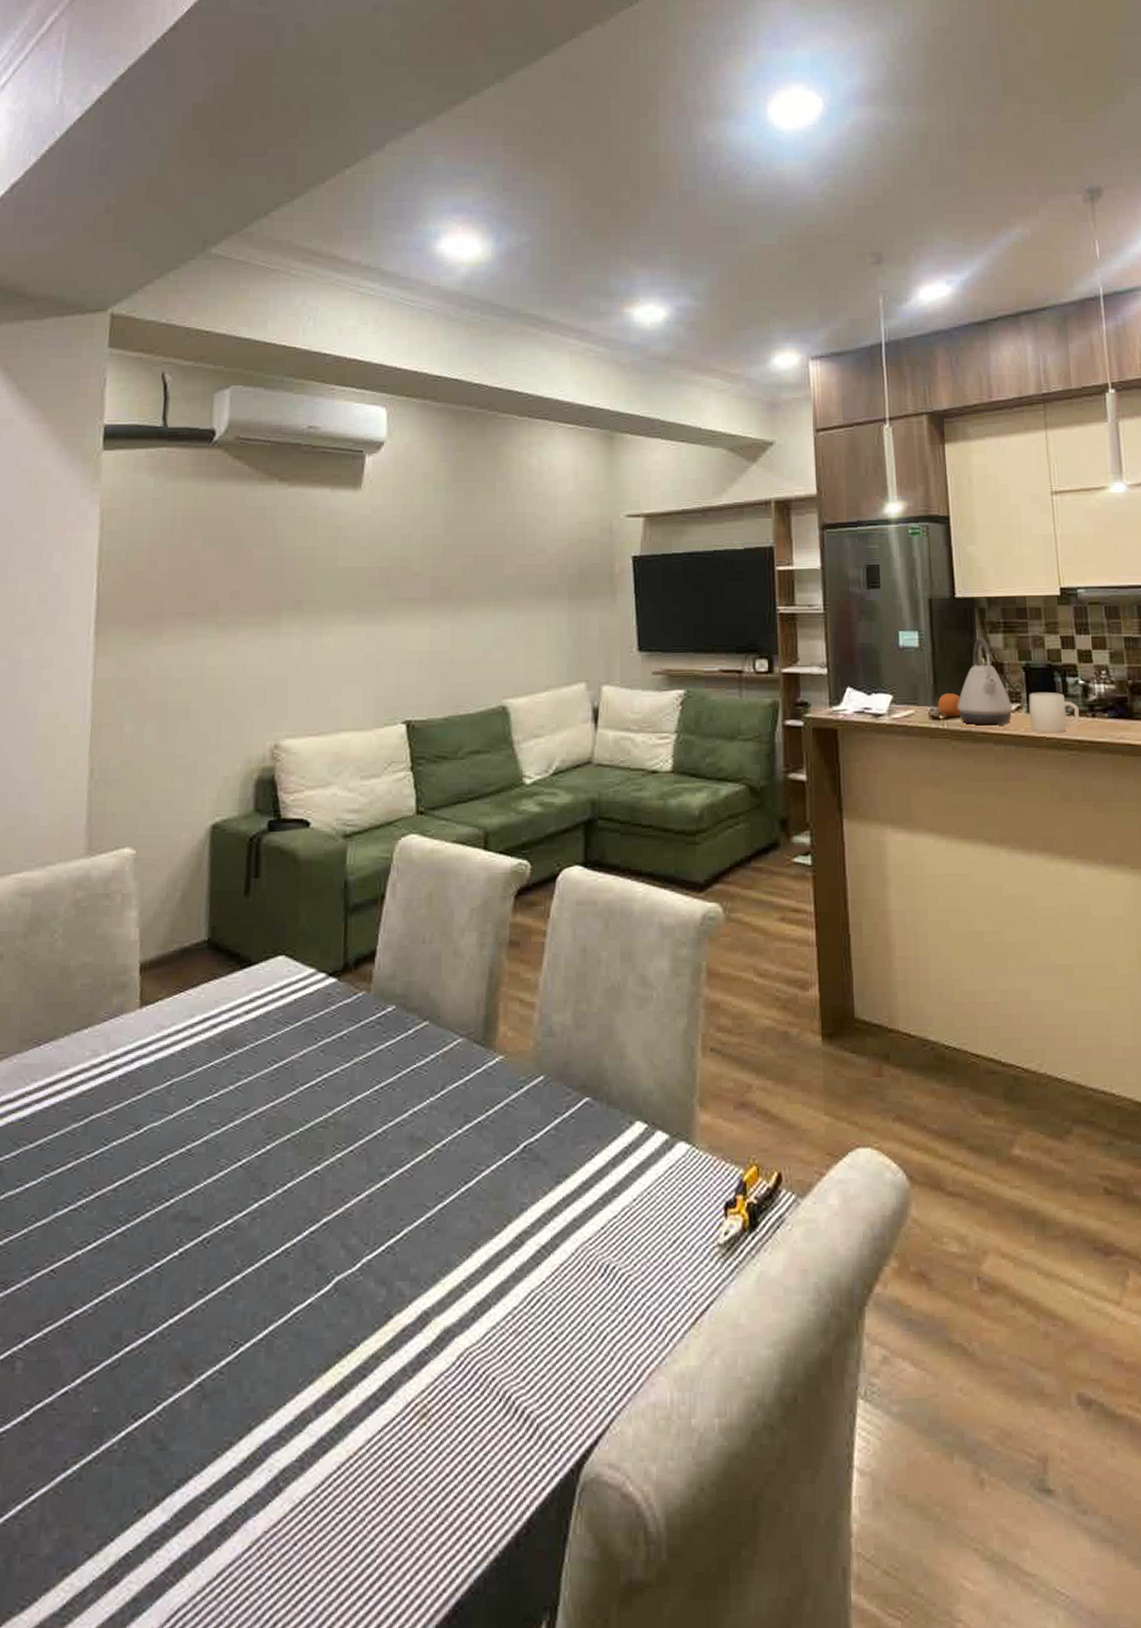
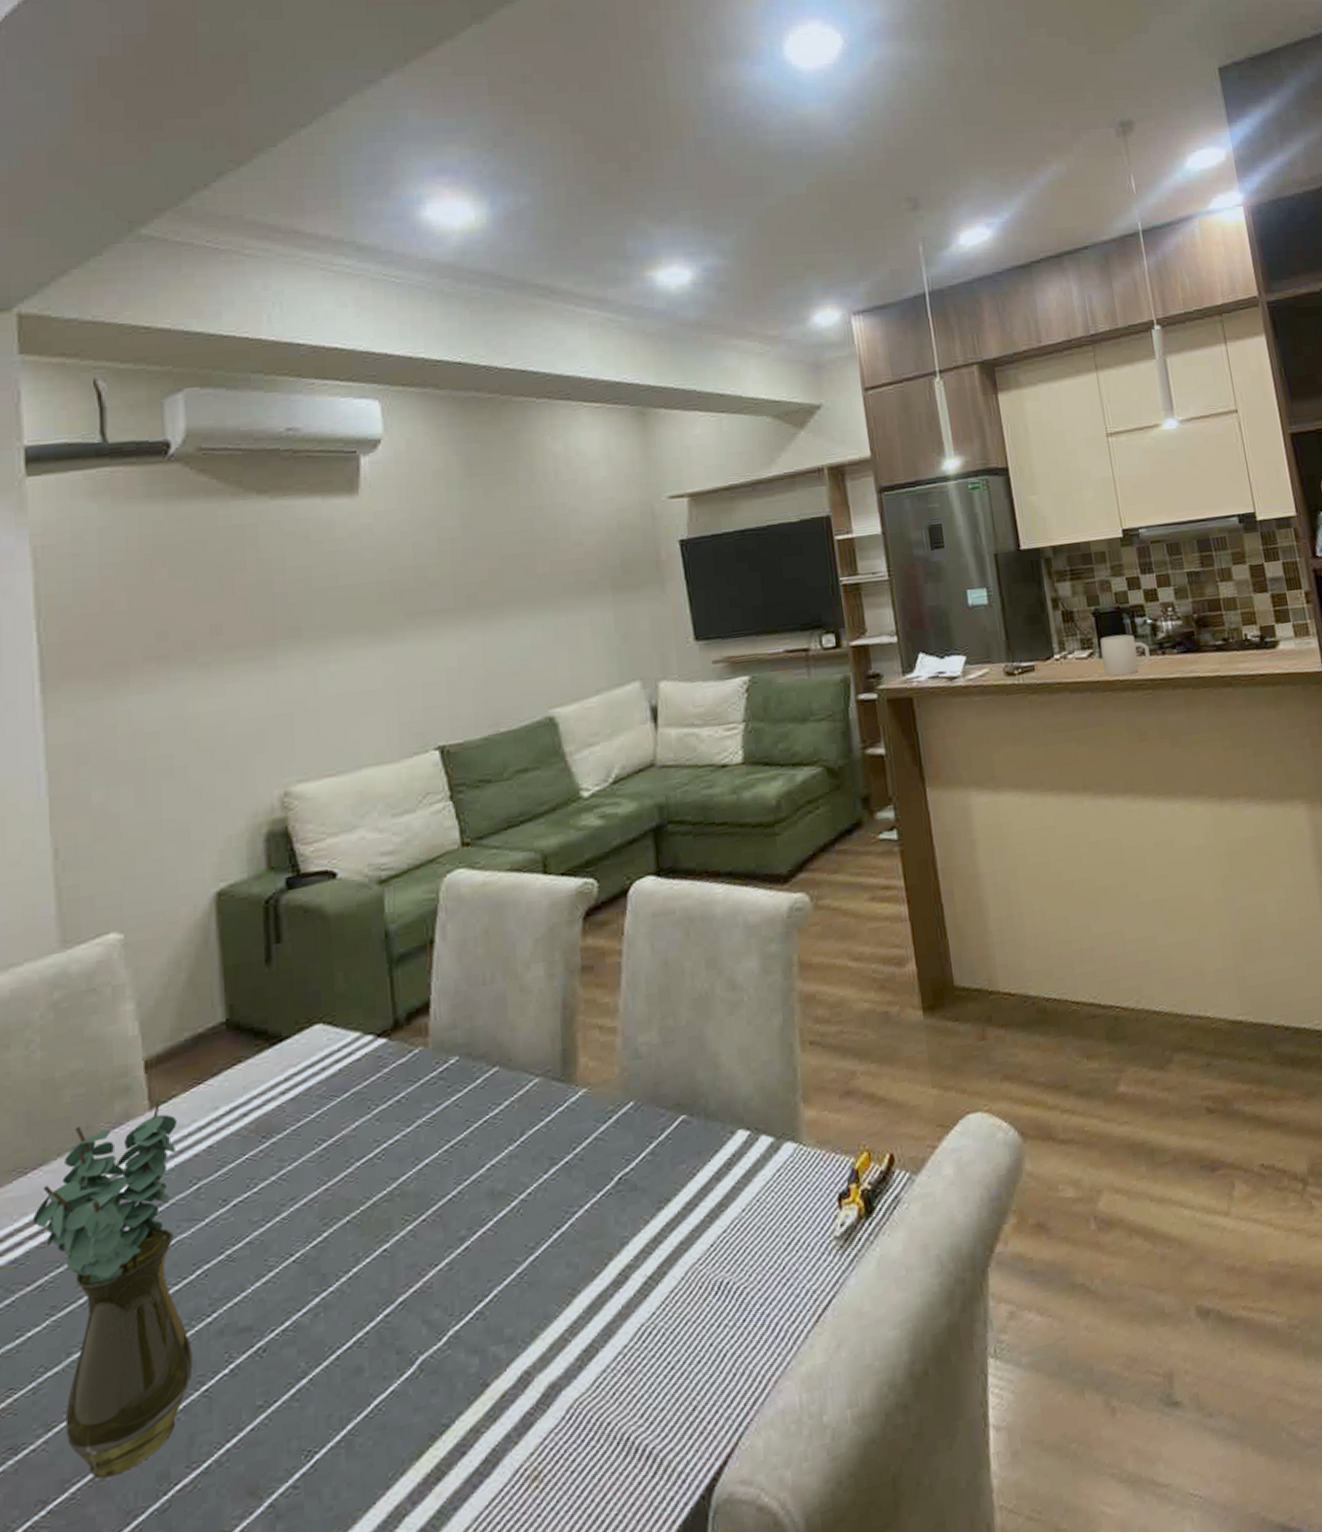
vase: none [40,1004,160,1327] -> present [32,1104,193,1479]
fruit: present [937,693,961,718] -> none [1011,647,1034,673]
kettle: present [957,638,1013,726] -> none [1030,587,1086,677]

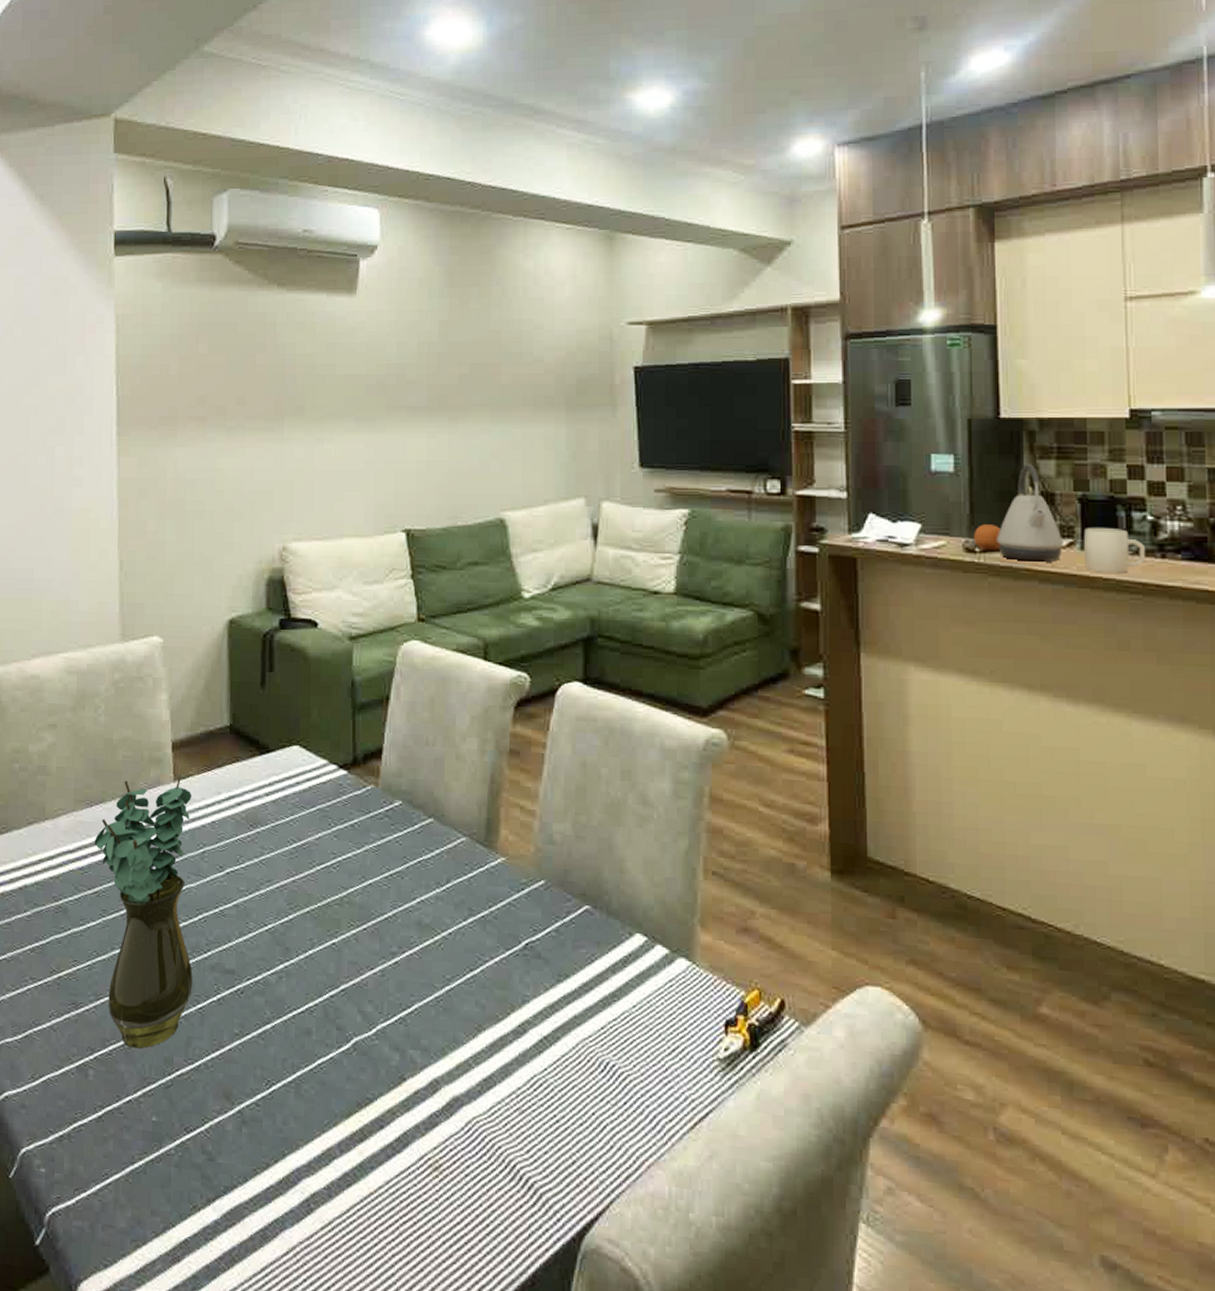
fruit: none [1011,647,1034,673] -> present [973,524,1001,551]
kettle: none [1030,587,1086,677] -> present [996,464,1063,562]

